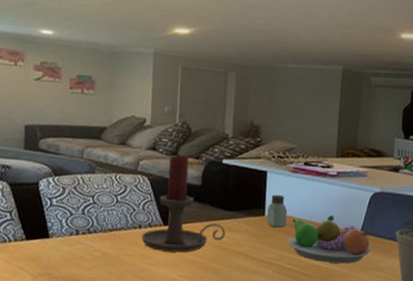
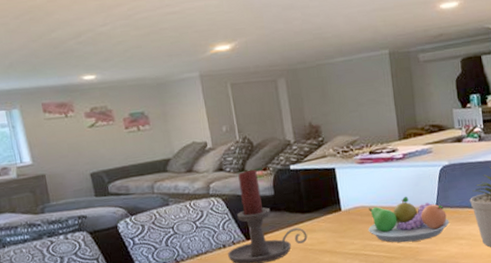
saltshaker: present [266,194,288,228] -> none [343,187,364,220]

